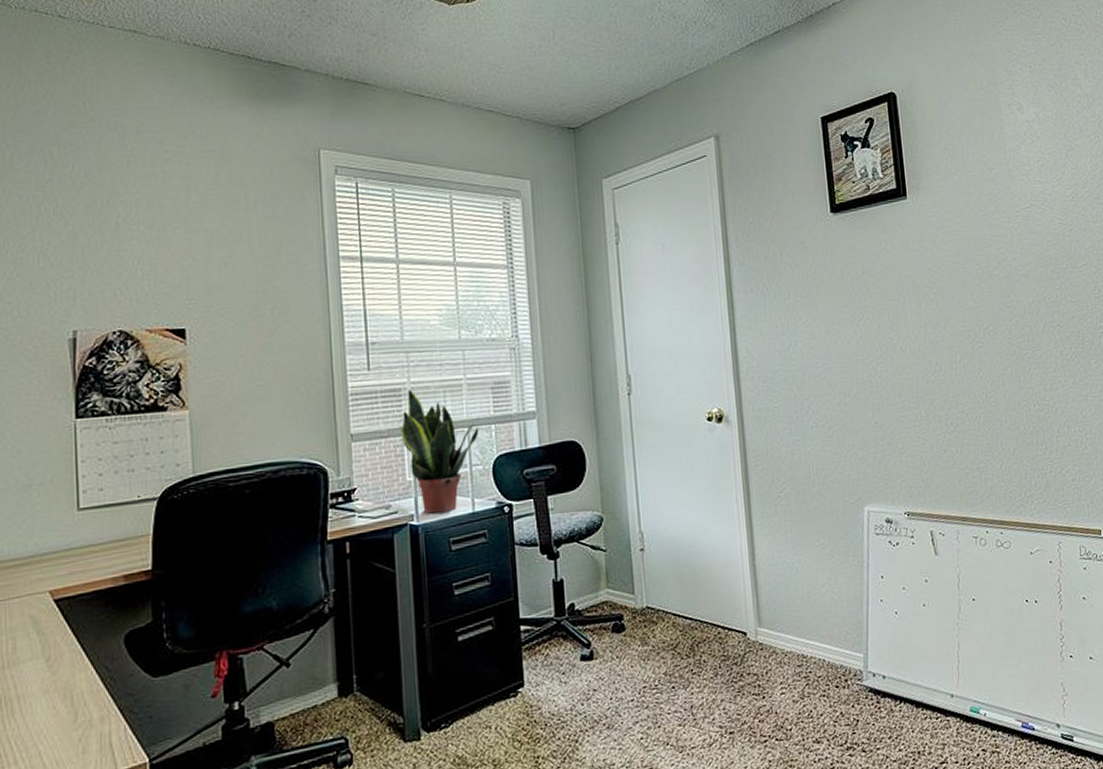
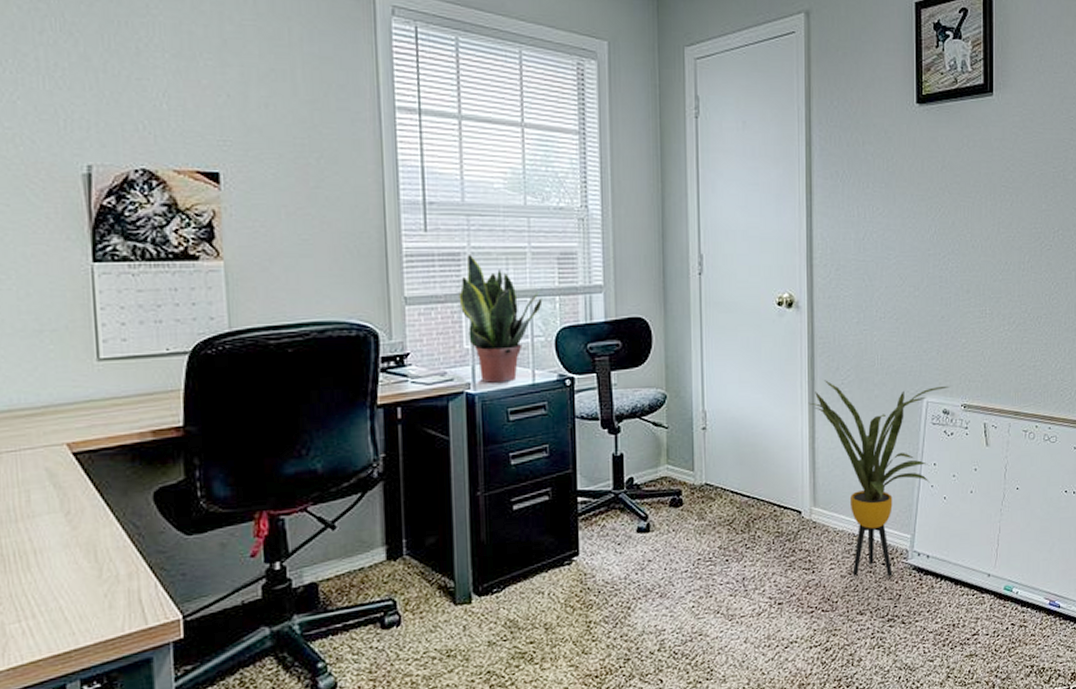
house plant: none [745,493,890,701] -> present [808,380,949,577]

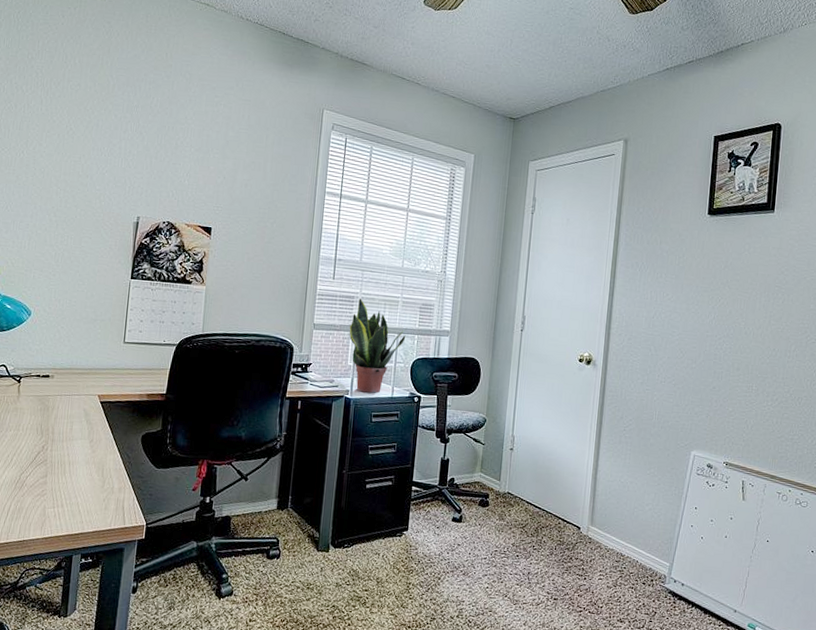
house plant: present [808,380,949,577] -> none [595,425,715,595]

